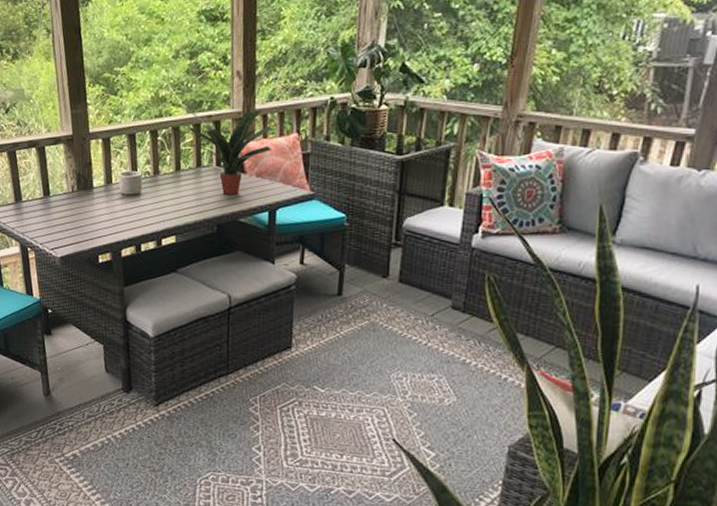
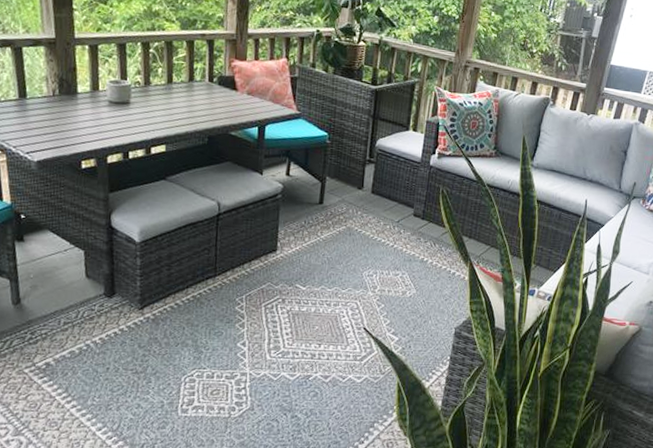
potted plant: present [179,104,272,195] -> none [173,20,263,110]

